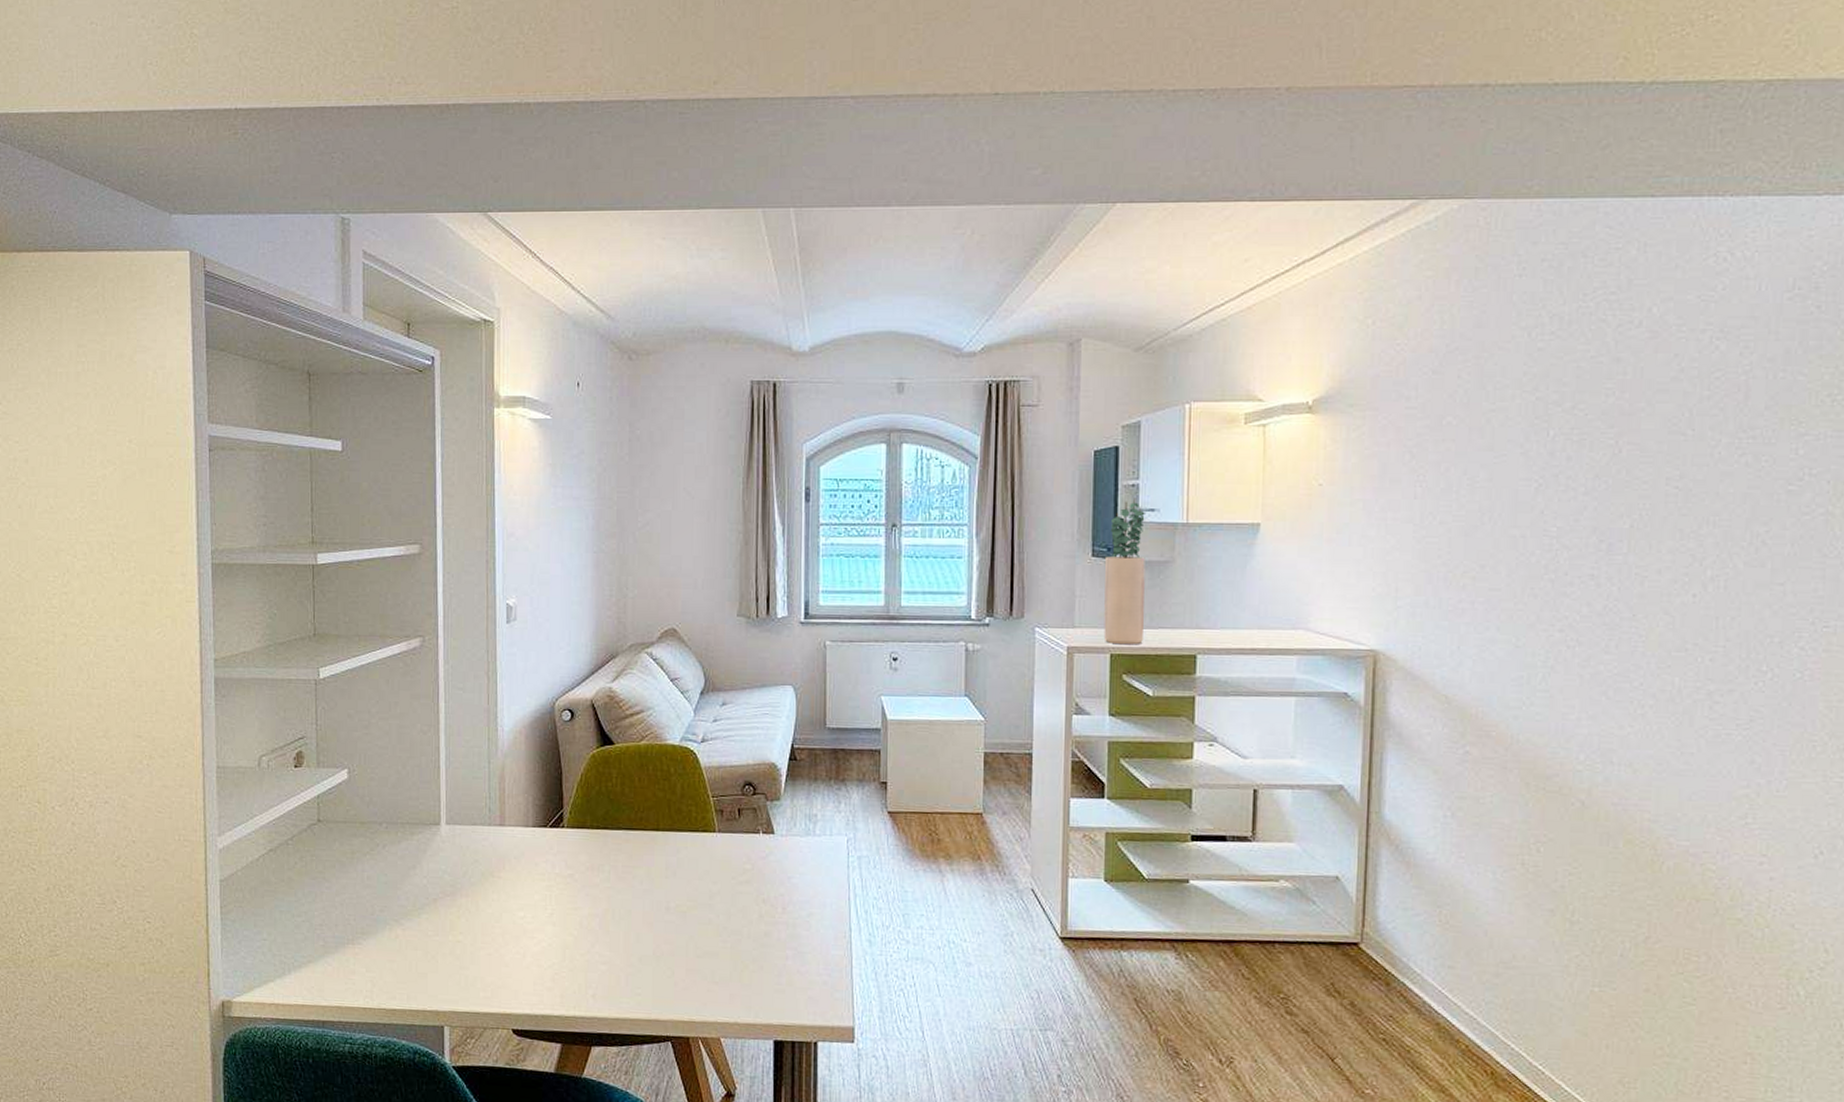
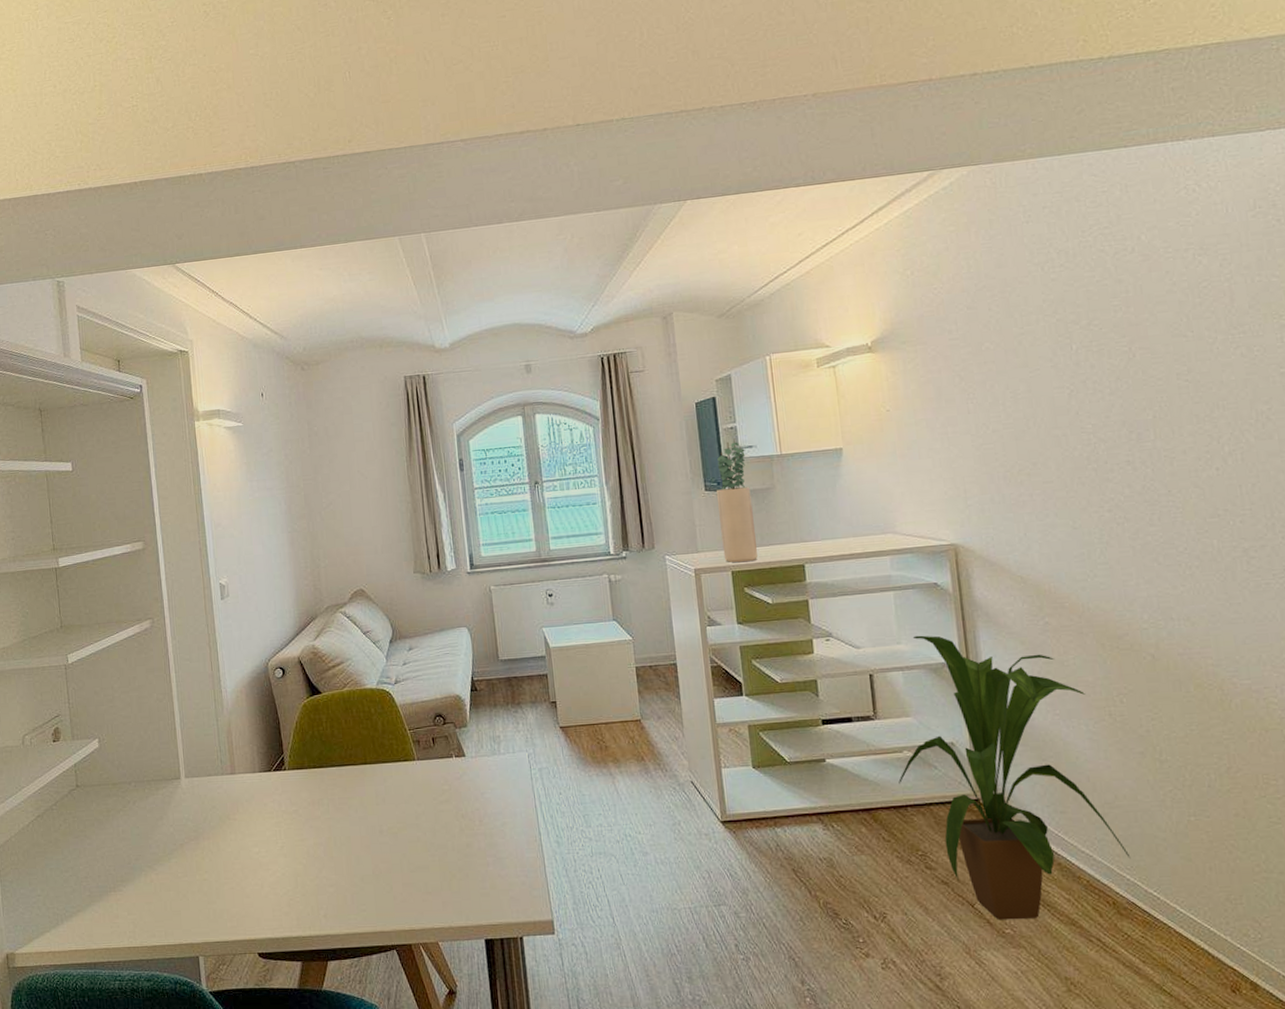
house plant: none [1269,751,1520,1081] -> present [898,635,1131,920]

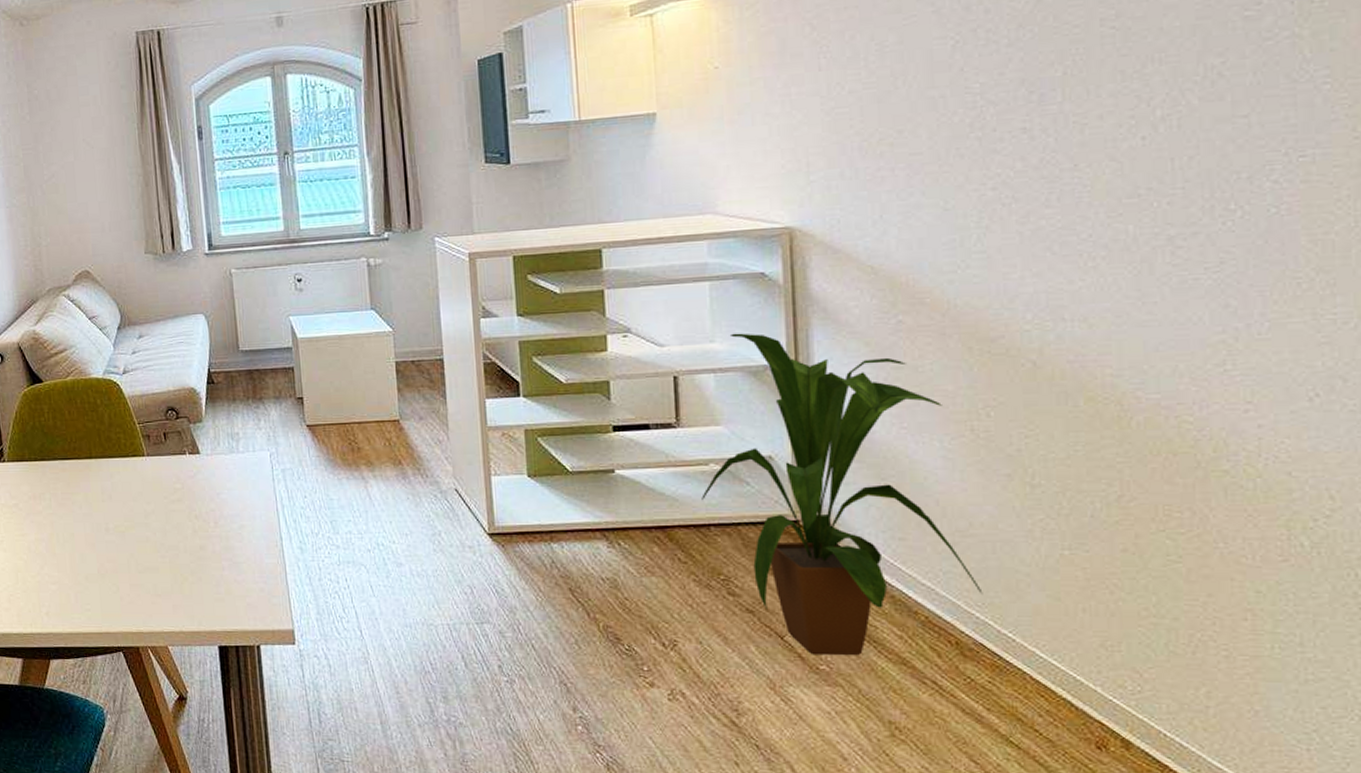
vase: present [716,438,758,563] -> none [498,101,545,247]

